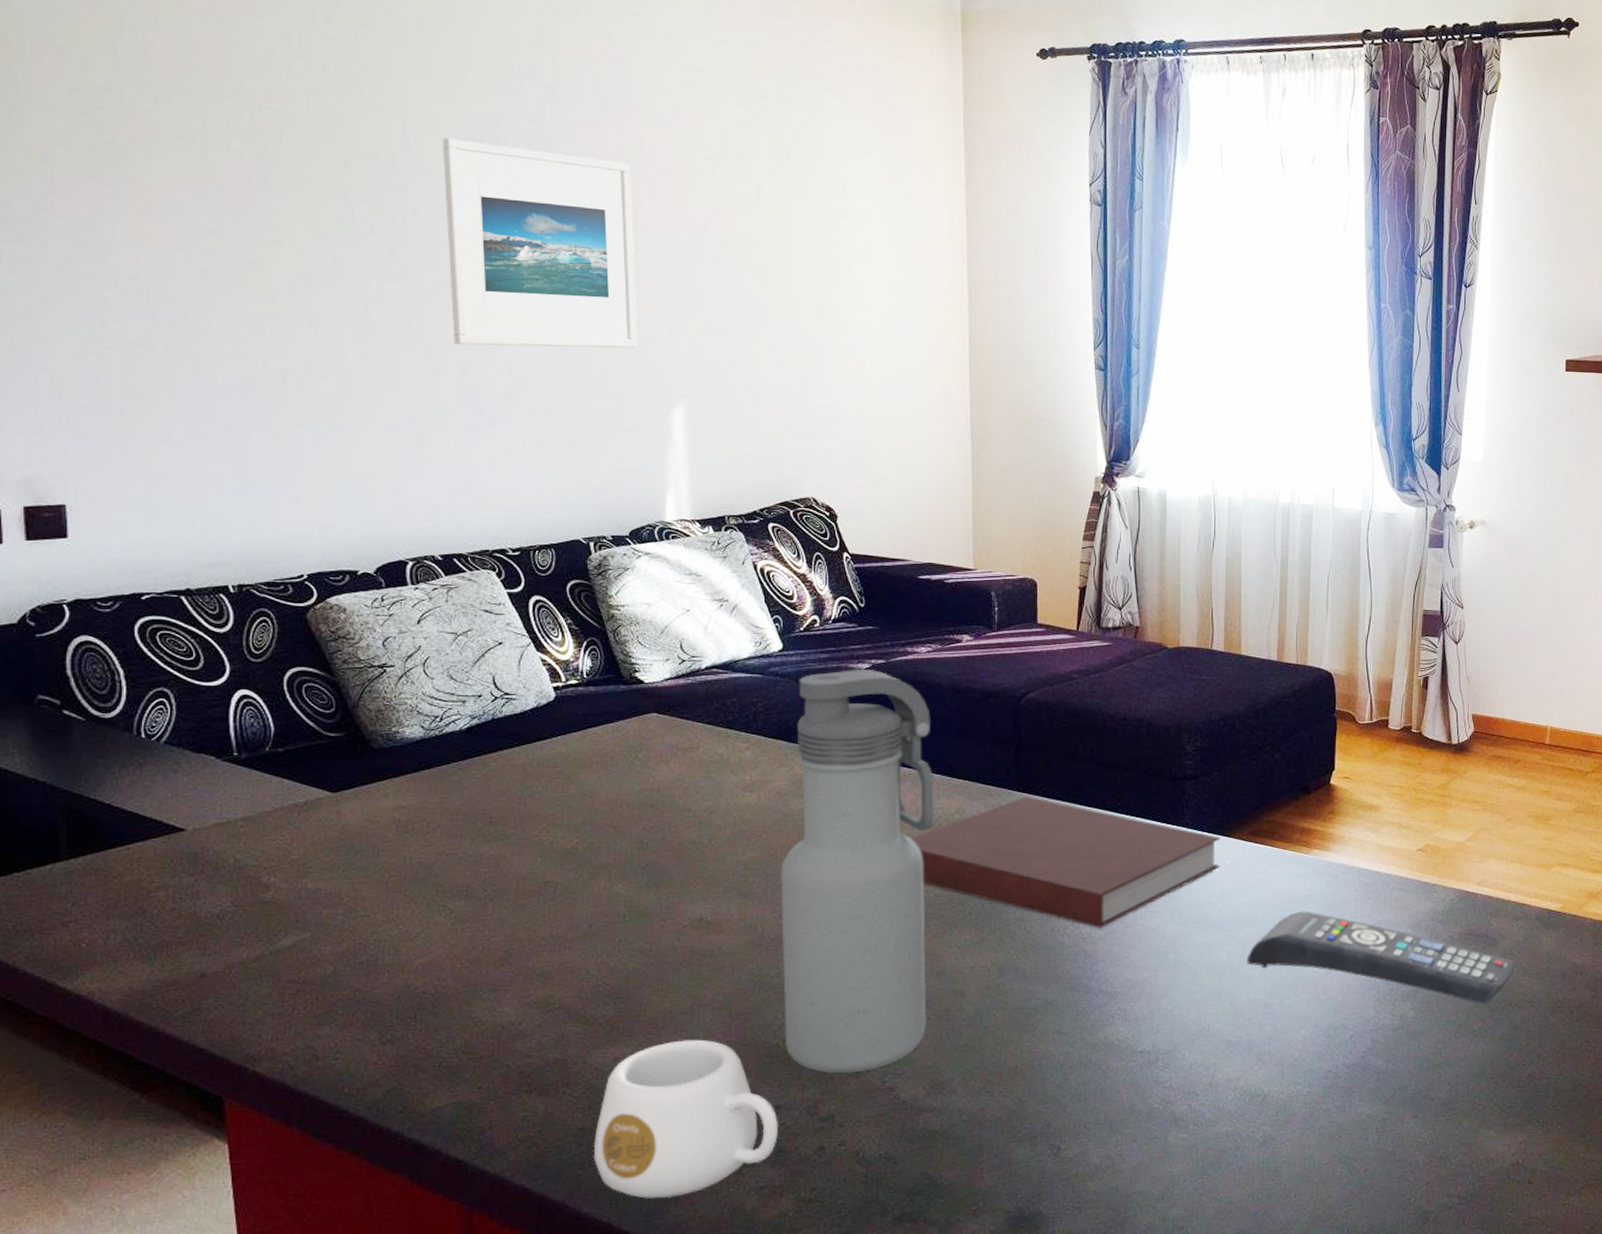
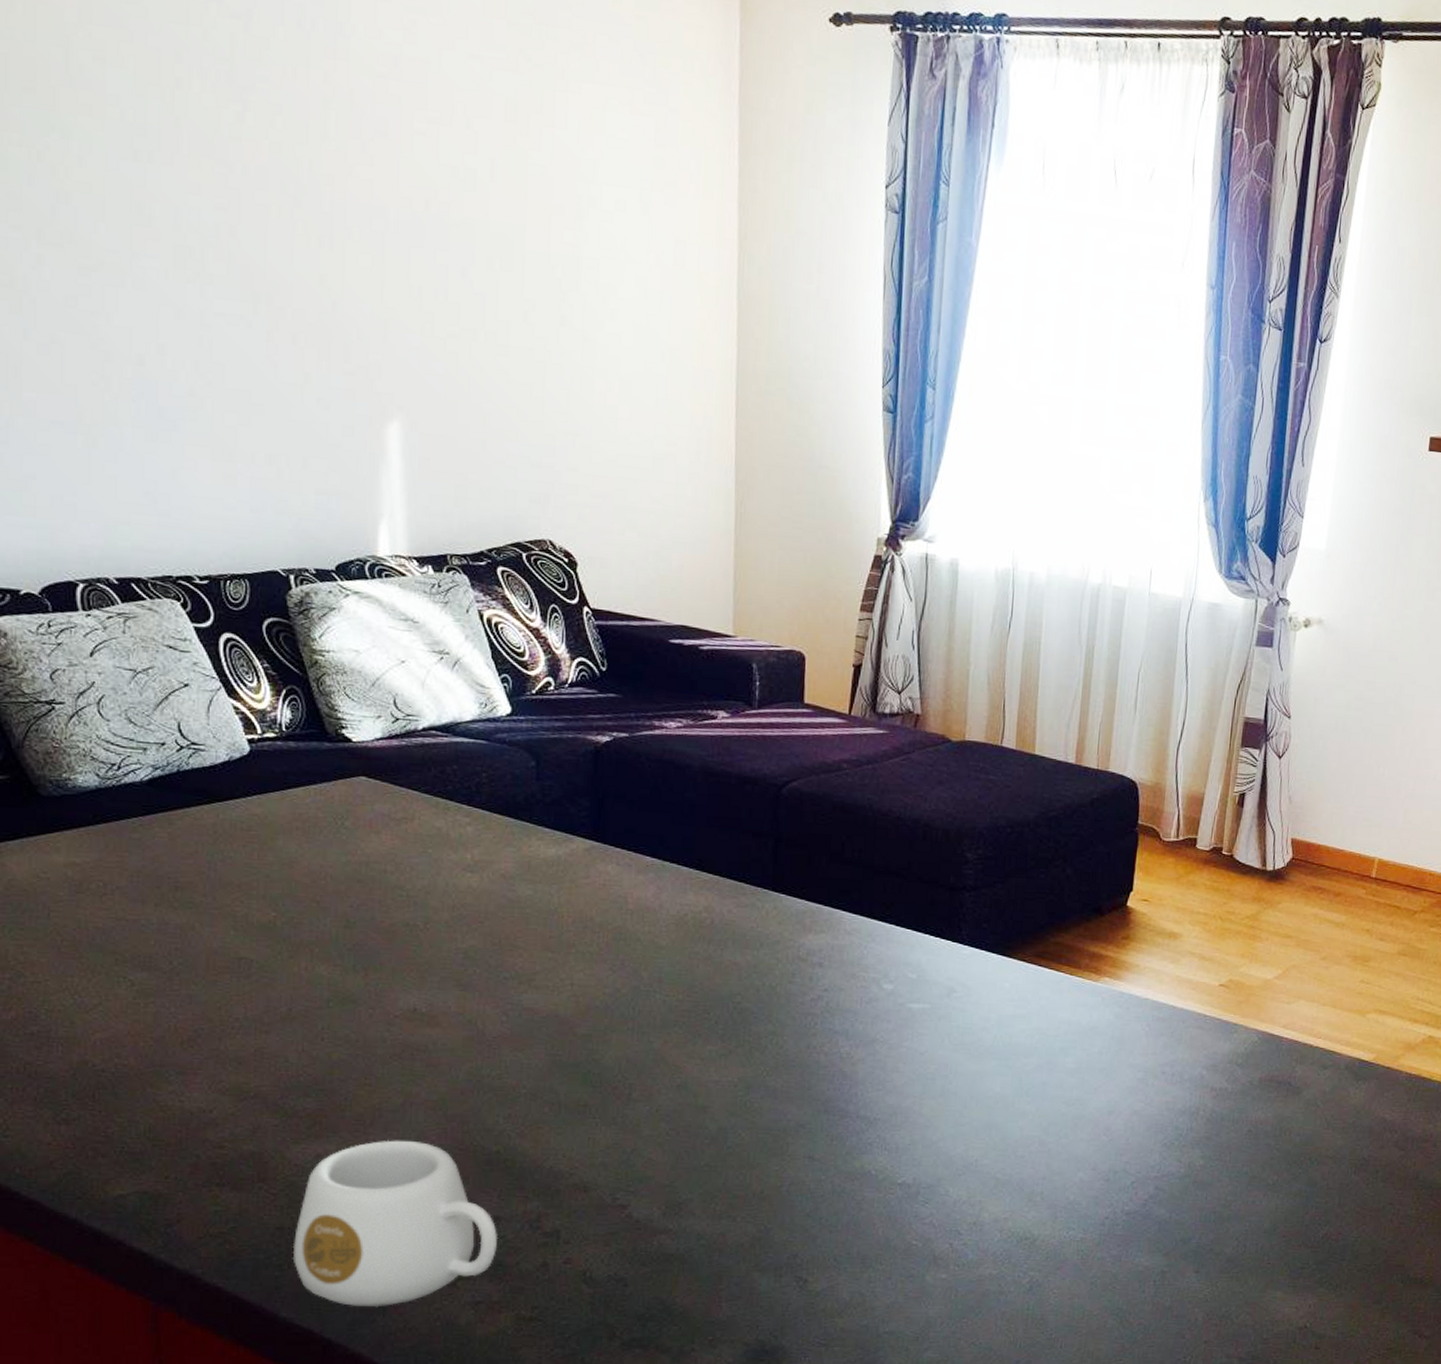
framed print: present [442,138,638,348] -> none [113,73,347,348]
water bottle: present [779,668,935,1074] -> none [503,741,680,1187]
notebook: present [910,796,1220,928] -> none [652,897,1000,1048]
remote control: present [1247,911,1515,1004] -> none [1022,1043,1319,1157]

